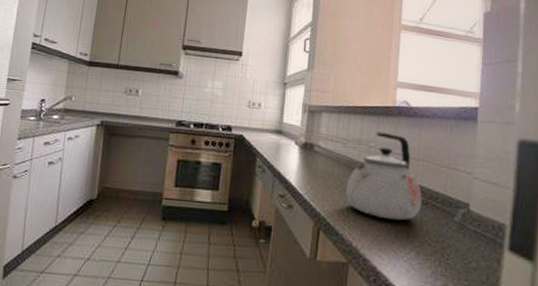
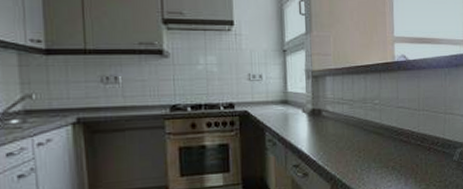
kettle: present [346,131,423,221] -> none [357,88,426,170]

